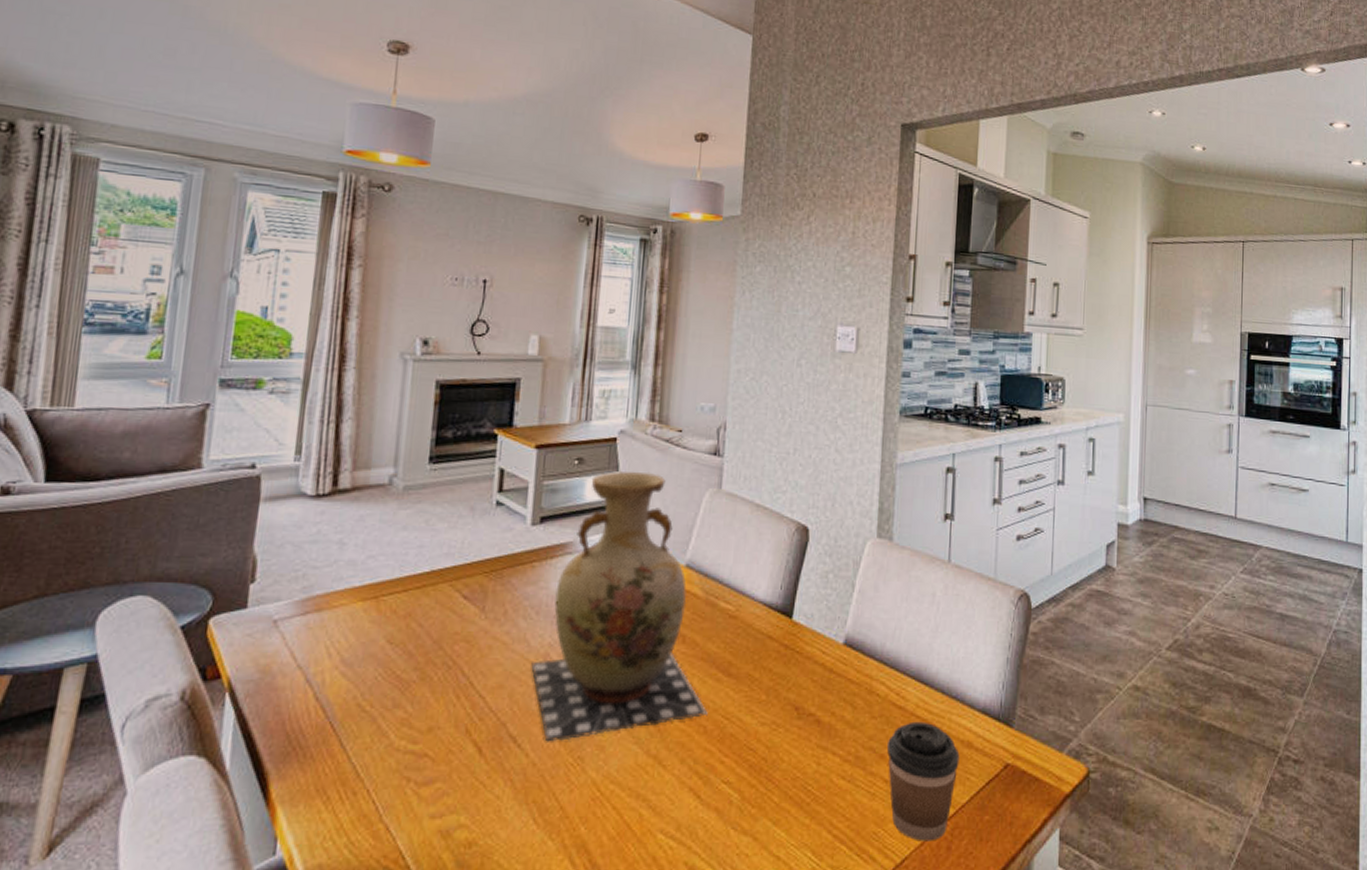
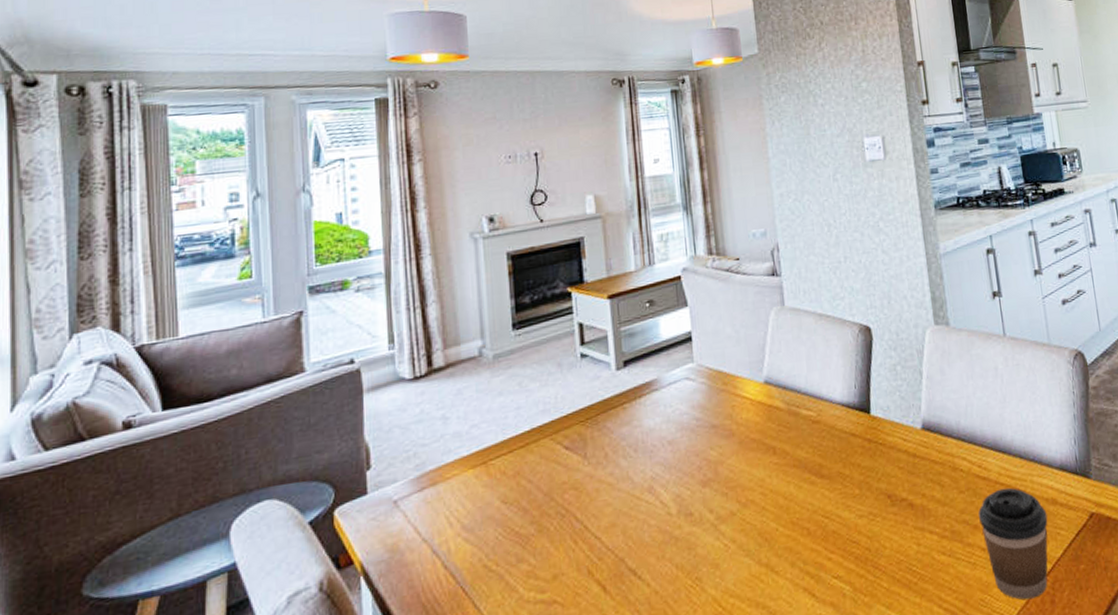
vase: present [531,470,708,742] -> none [638,302,808,570]

